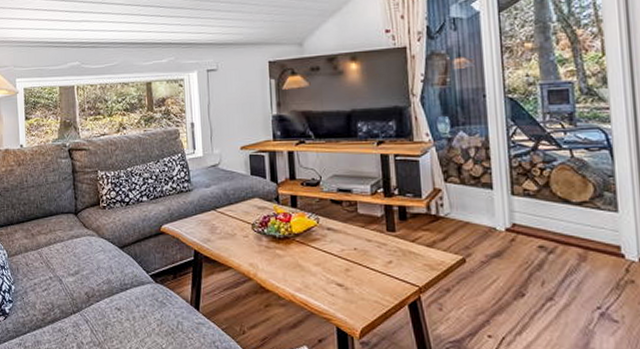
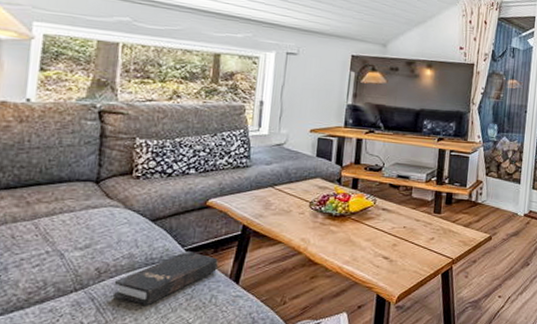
hardback book: none [100,277,179,330] -> present [112,251,218,306]

